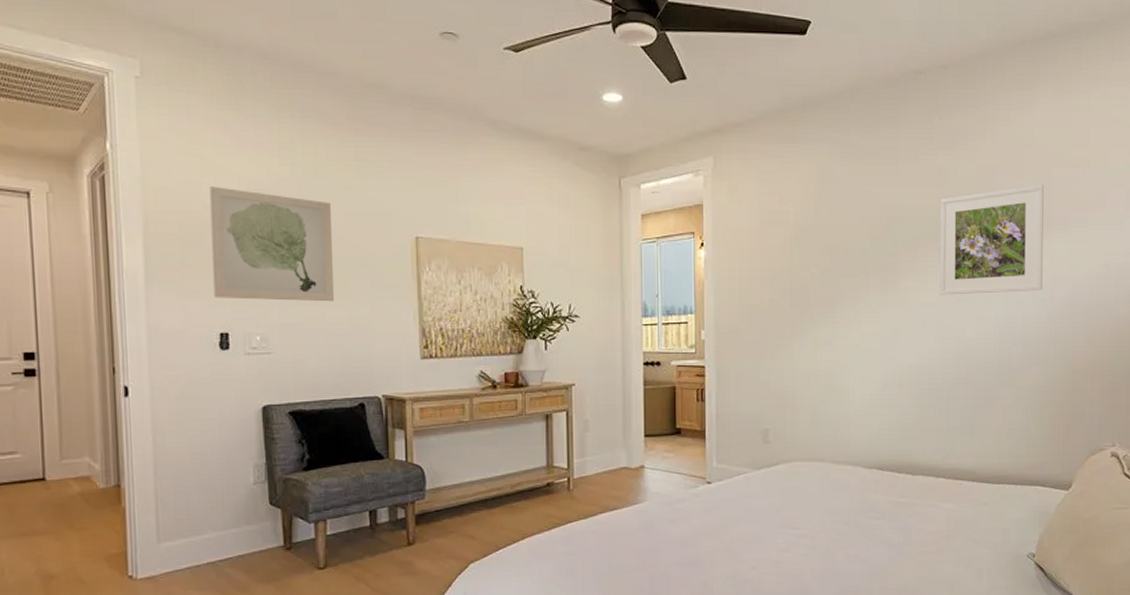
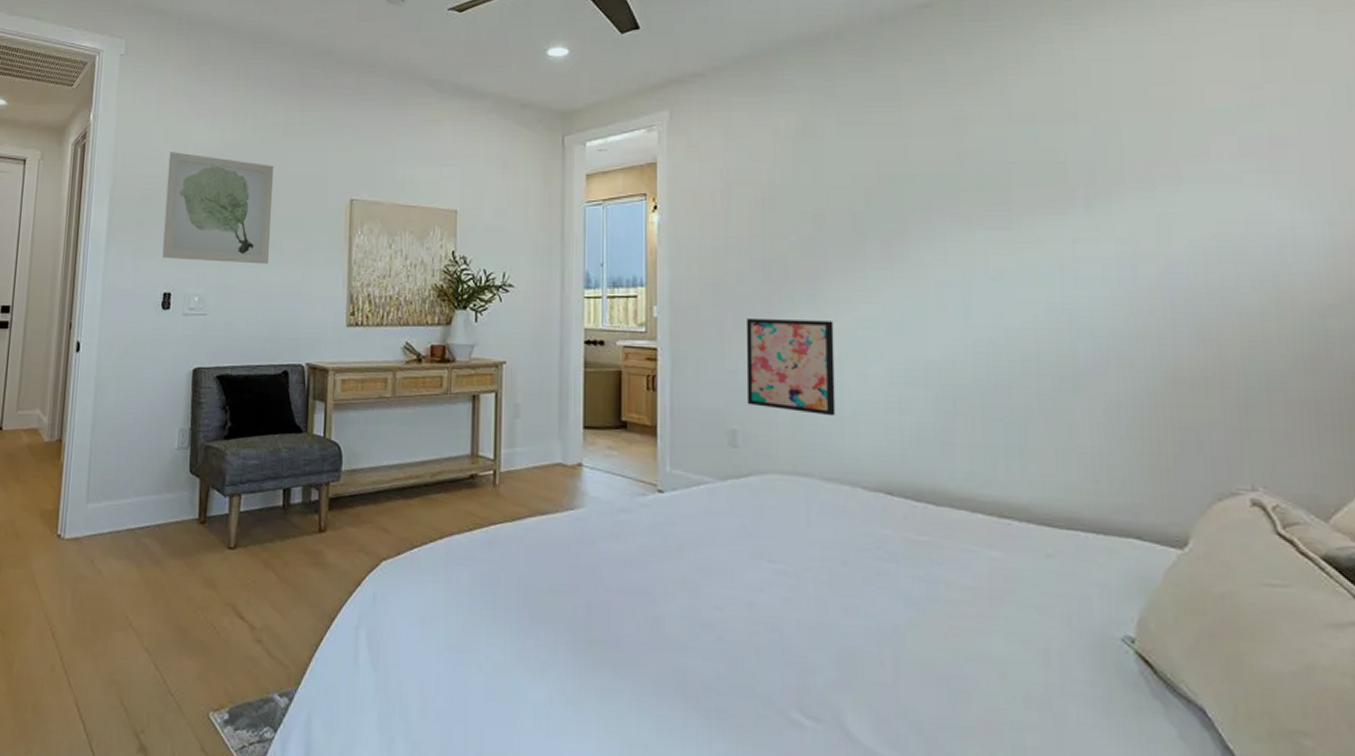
wall art: none [776,338,843,414] -> present [746,319,836,417]
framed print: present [940,184,1044,295] -> none [960,131,1118,272]

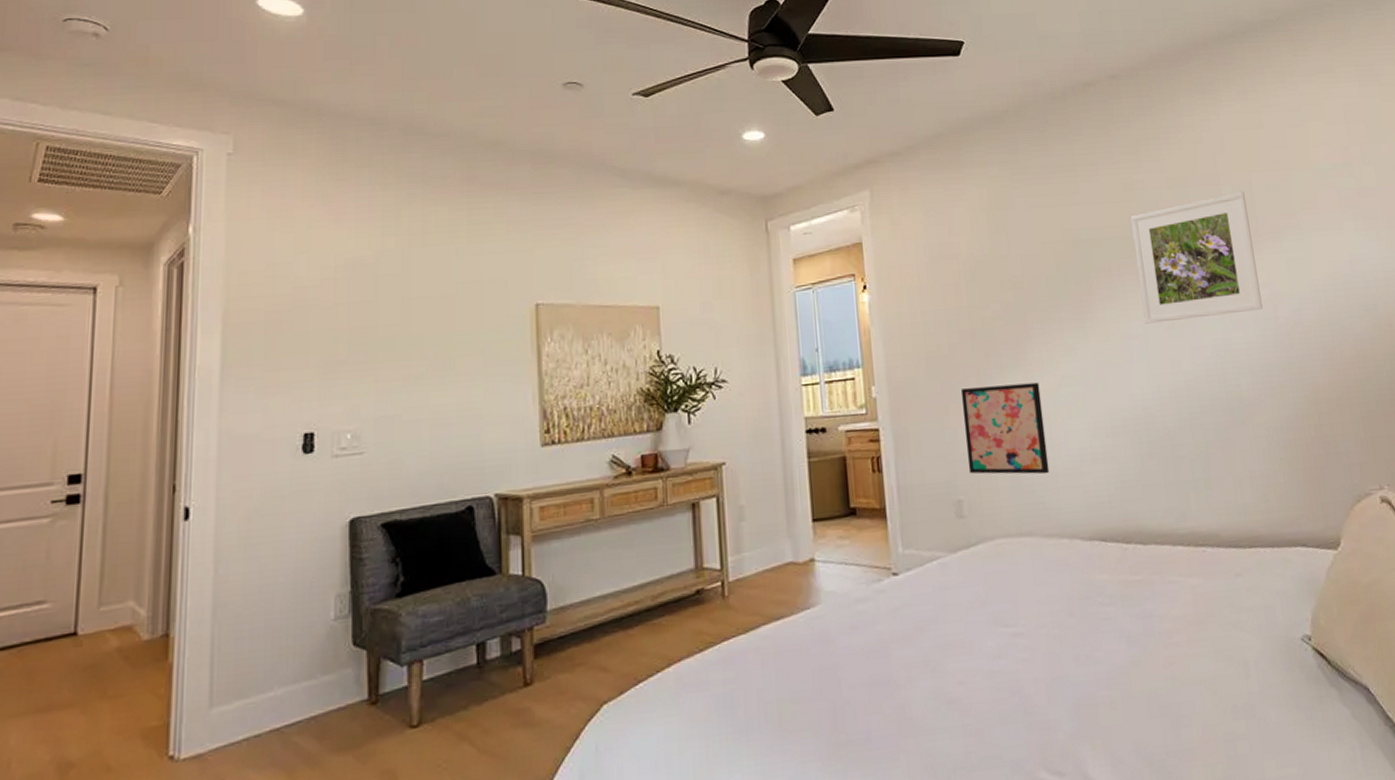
wall art: present [162,152,274,264] -> none [300,265,441,393]
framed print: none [960,131,1118,272] -> present [1130,191,1263,324]

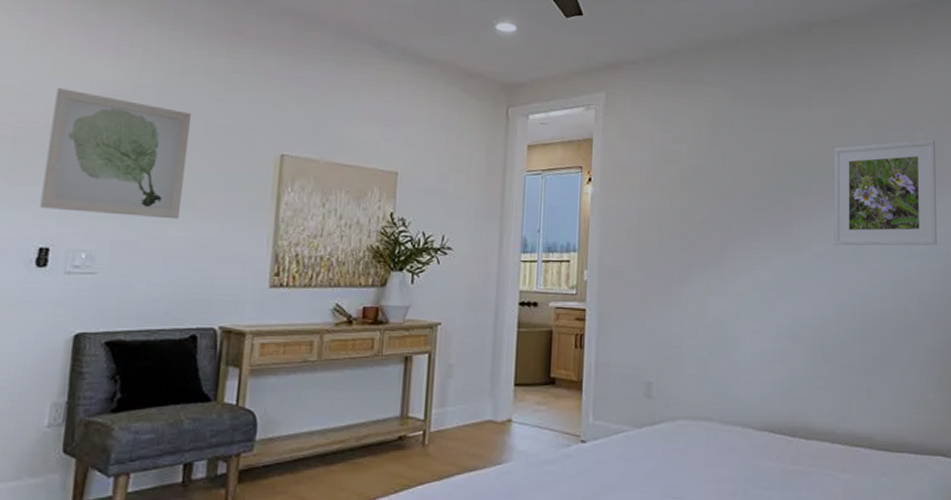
wall art: none [300,265,441,393] -> present [40,88,192,220]
wall art: present [960,382,1050,475] -> none [661,283,734,368]

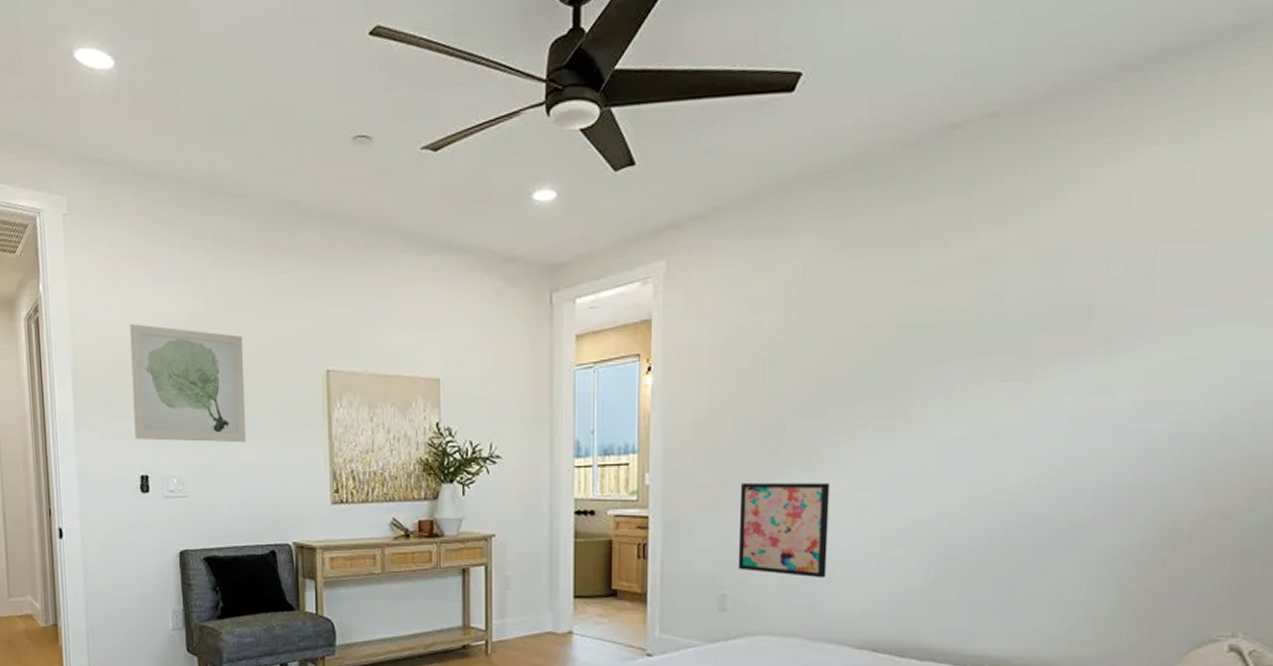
wall art: none [661,283,734,368] -> present [737,483,830,579]
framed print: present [834,139,937,246] -> none [971,268,1143,427]

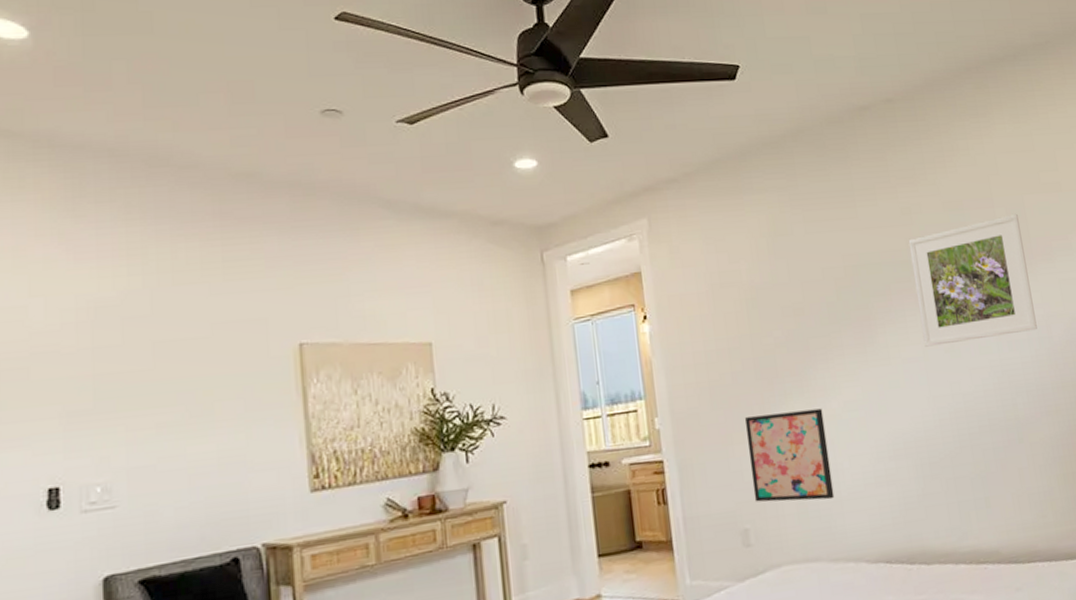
wall art: present [129,324,247,443] -> none [38,308,199,445]
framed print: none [971,268,1143,427] -> present [908,213,1037,347]

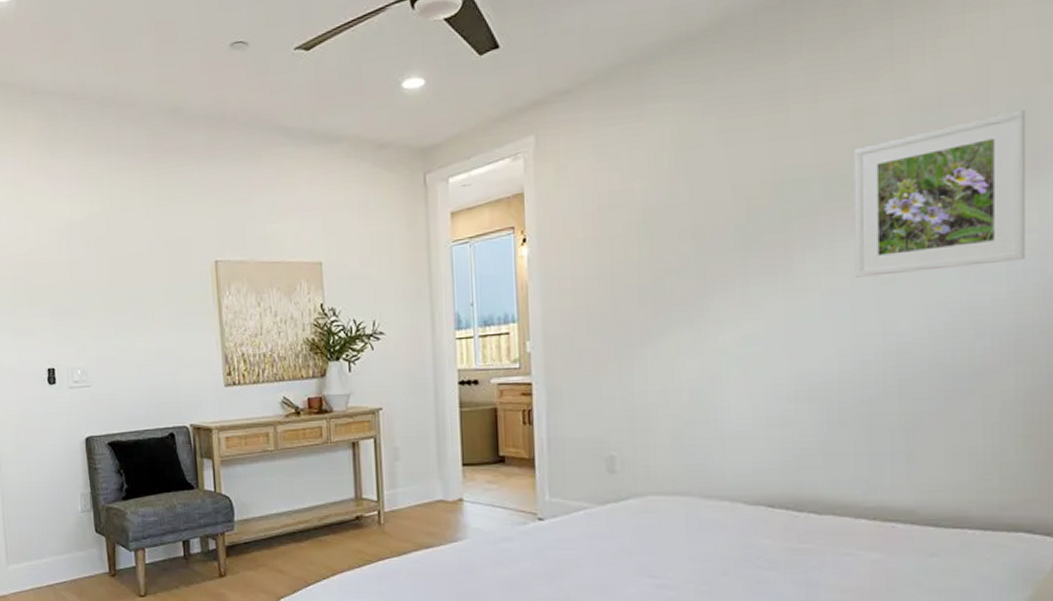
wall art: present [744,408,835,502] -> none [621,341,716,436]

